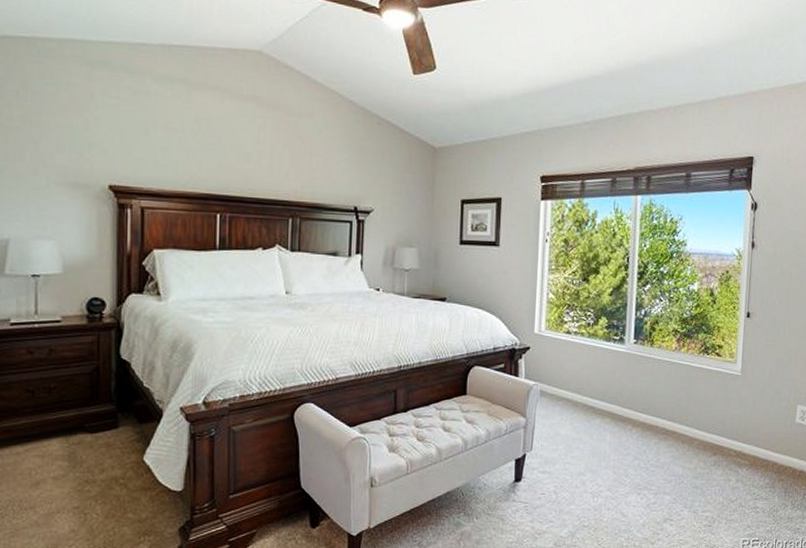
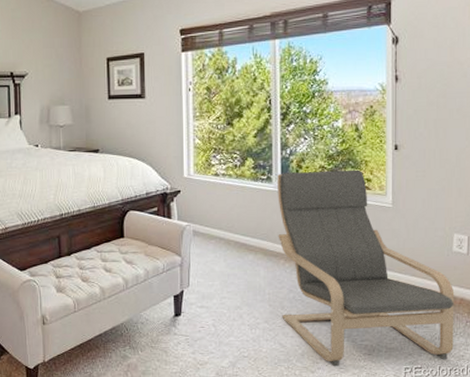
lounge chair: none [625,334,795,538] -> present [277,169,455,367]

